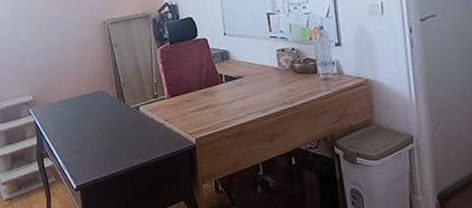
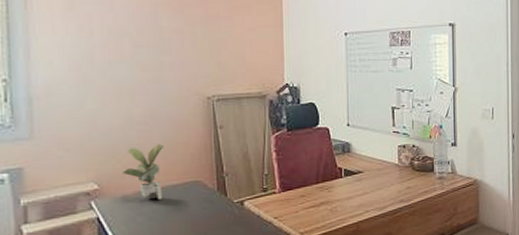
potted plant: none [48,62,78,107] -> present [122,144,165,201]

